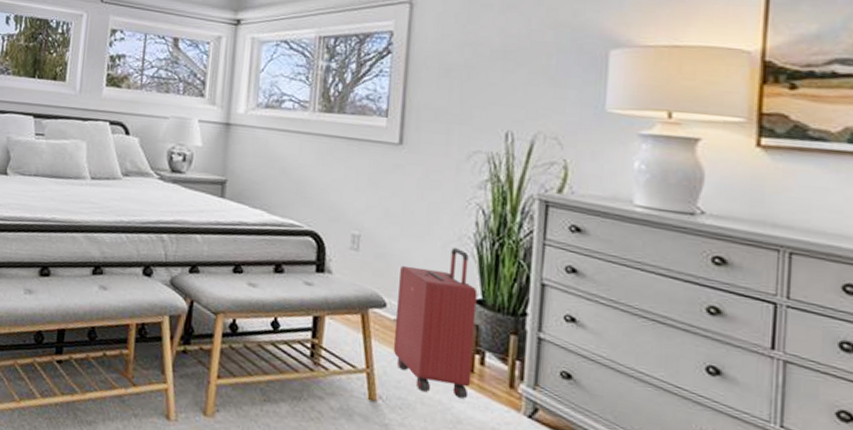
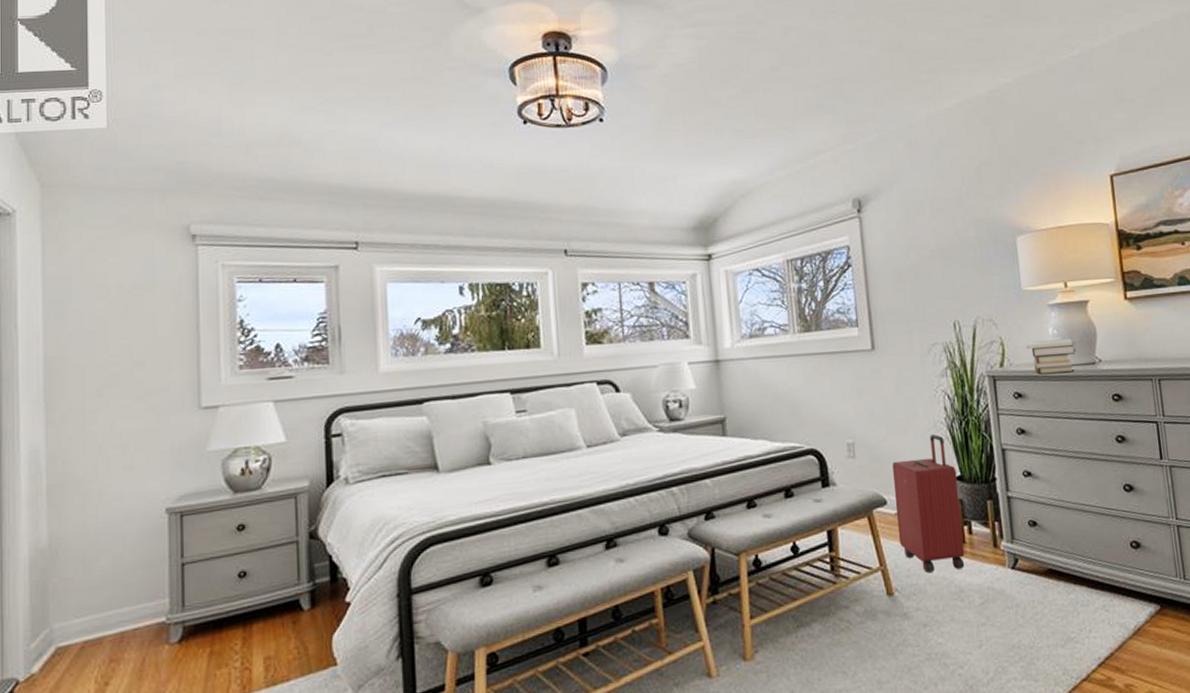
books: none [598,172,669,218] -> present [1026,338,1076,375]

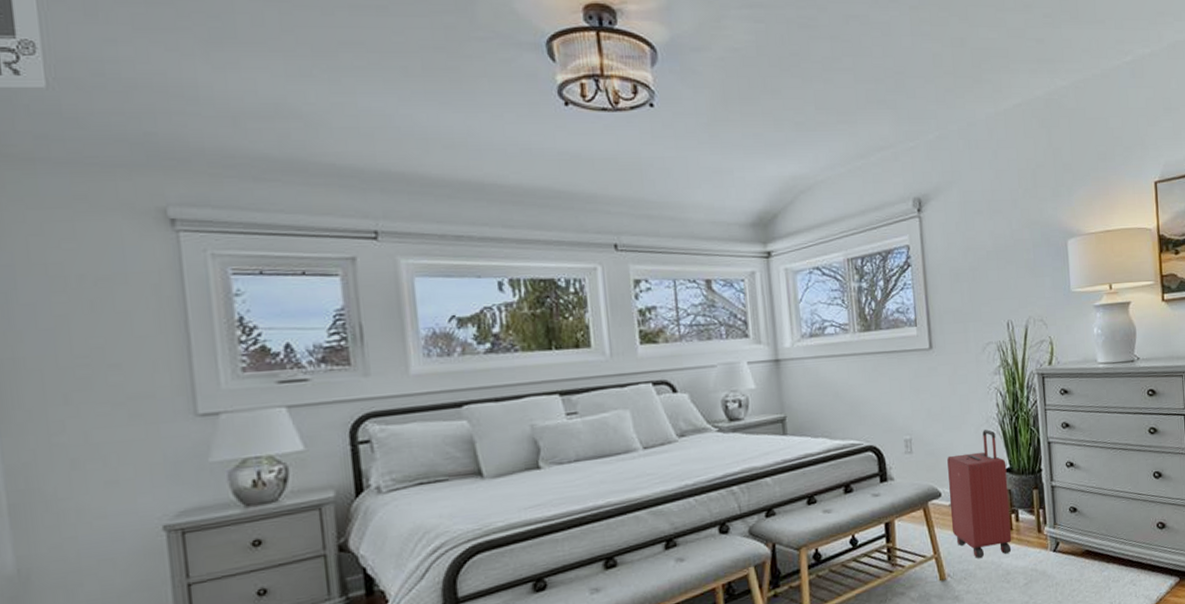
books: present [1026,338,1076,375] -> none [1073,337,1117,372]

